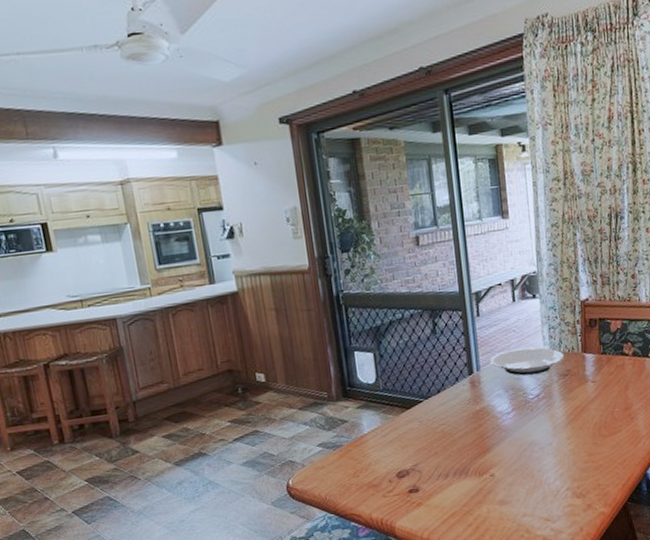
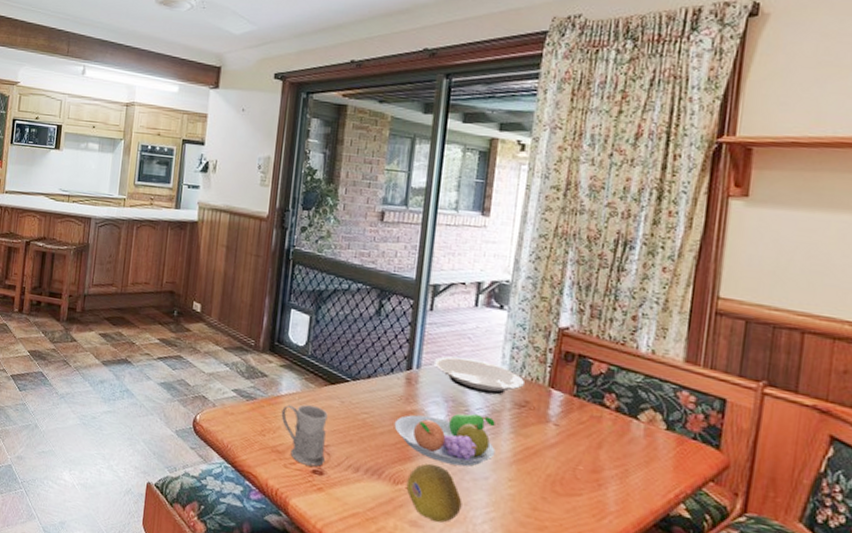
mug: none [368,433,418,489] -> present [281,404,328,467]
fruit bowl: none [468,393,553,444] -> present [394,413,495,467]
fruit: none [489,447,537,494] -> present [406,463,462,523]

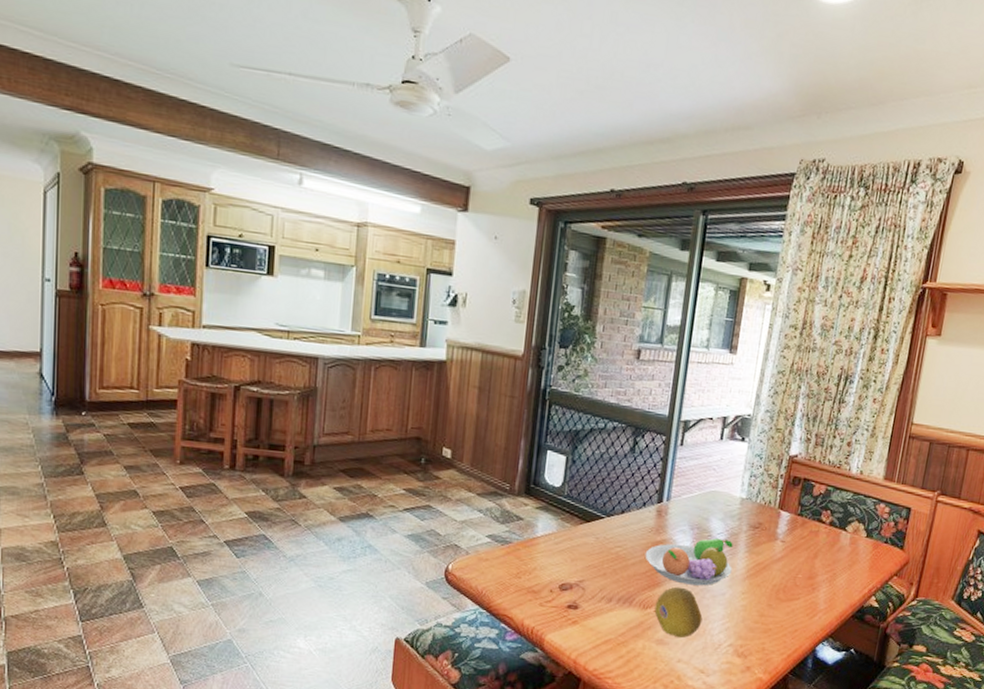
mug: present [281,404,328,467] -> none [537,544,583,602]
plate: present [433,356,526,395] -> none [682,487,760,520]

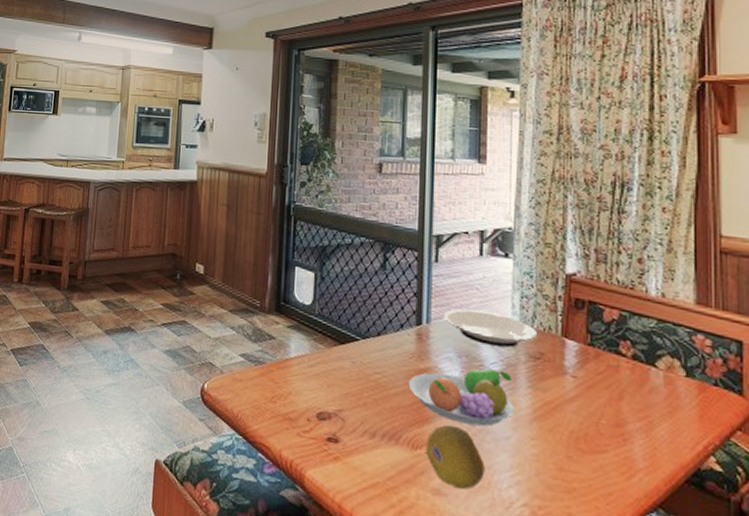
plate: none [682,487,760,520] -> present [443,308,538,348]

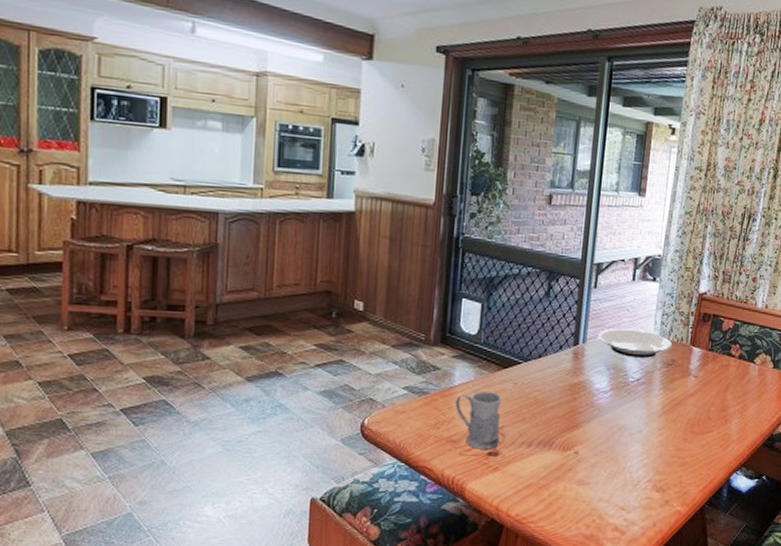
mug: none [291,367,340,434] -> present [455,392,502,449]
fruit bowl: present [408,368,514,427] -> none [563,376,648,425]
fruit: present [426,424,485,490] -> none [574,427,622,477]

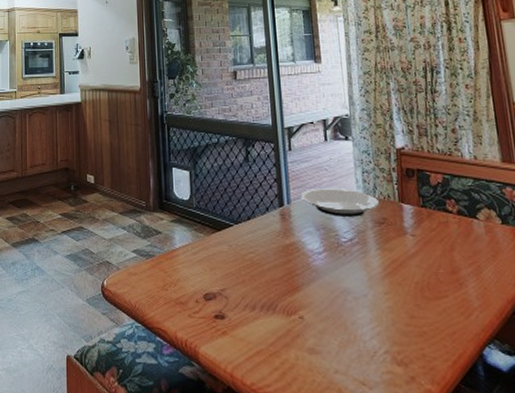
mug: present [455,392,502,449] -> none [178,254,225,312]

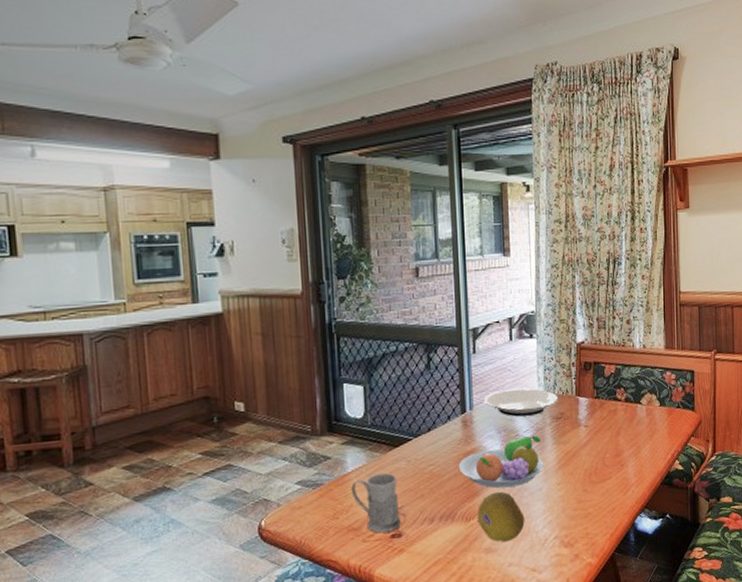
mug: none [178,254,225,312] -> present [351,473,402,534]
fruit bowl: none [278,236,368,288] -> present [458,435,544,488]
fruit: none [298,290,350,345] -> present [477,491,525,542]

